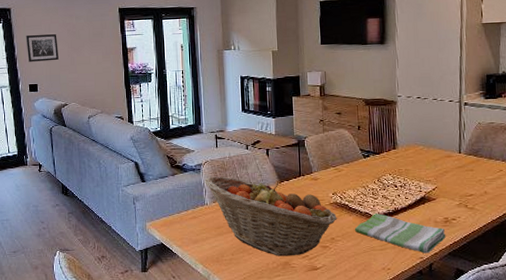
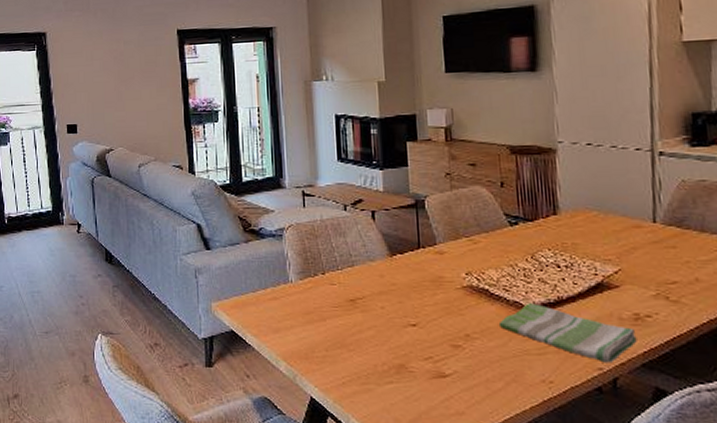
wall art: present [26,34,59,62] -> none [63,63,103,97]
fruit basket: present [204,176,338,256] -> none [288,245,475,357]

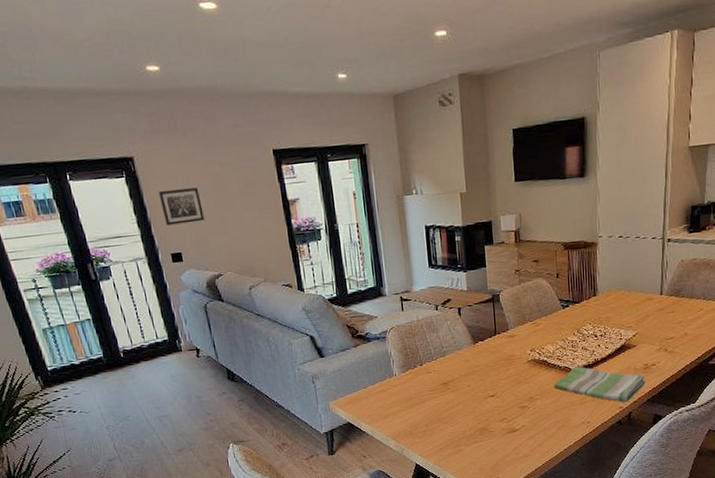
wall art: none [63,63,103,97] -> present [158,188,204,226]

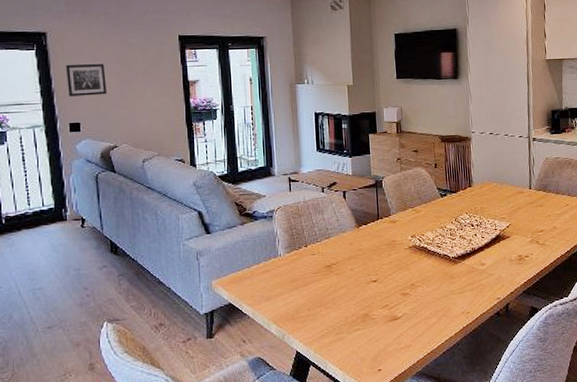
dish towel: present [553,366,645,403] -> none [433,255,520,294]

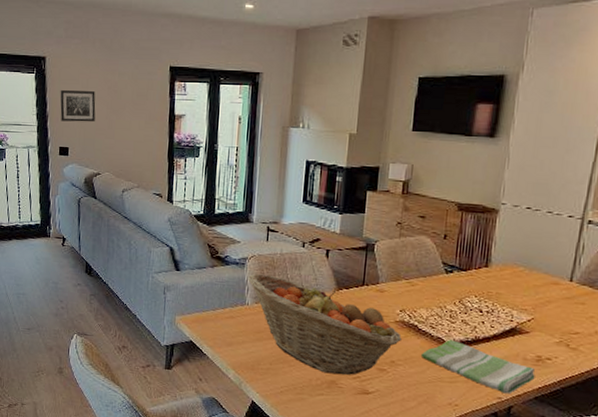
fruit basket: none [277,223,417,308] -> present [248,273,403,376]
dish towel: none [433,255,520,294] -> present [420,340,535,395]

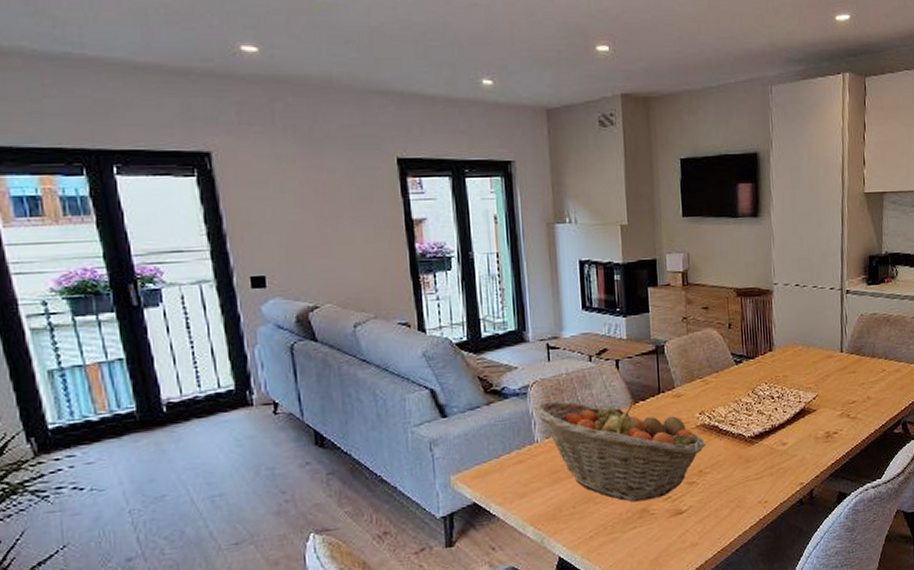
wall art: present [60,89,96,122] -> none [240,196,301,241]
dish towel: present [420,340,535,395] -> none [725,434,828,478]

